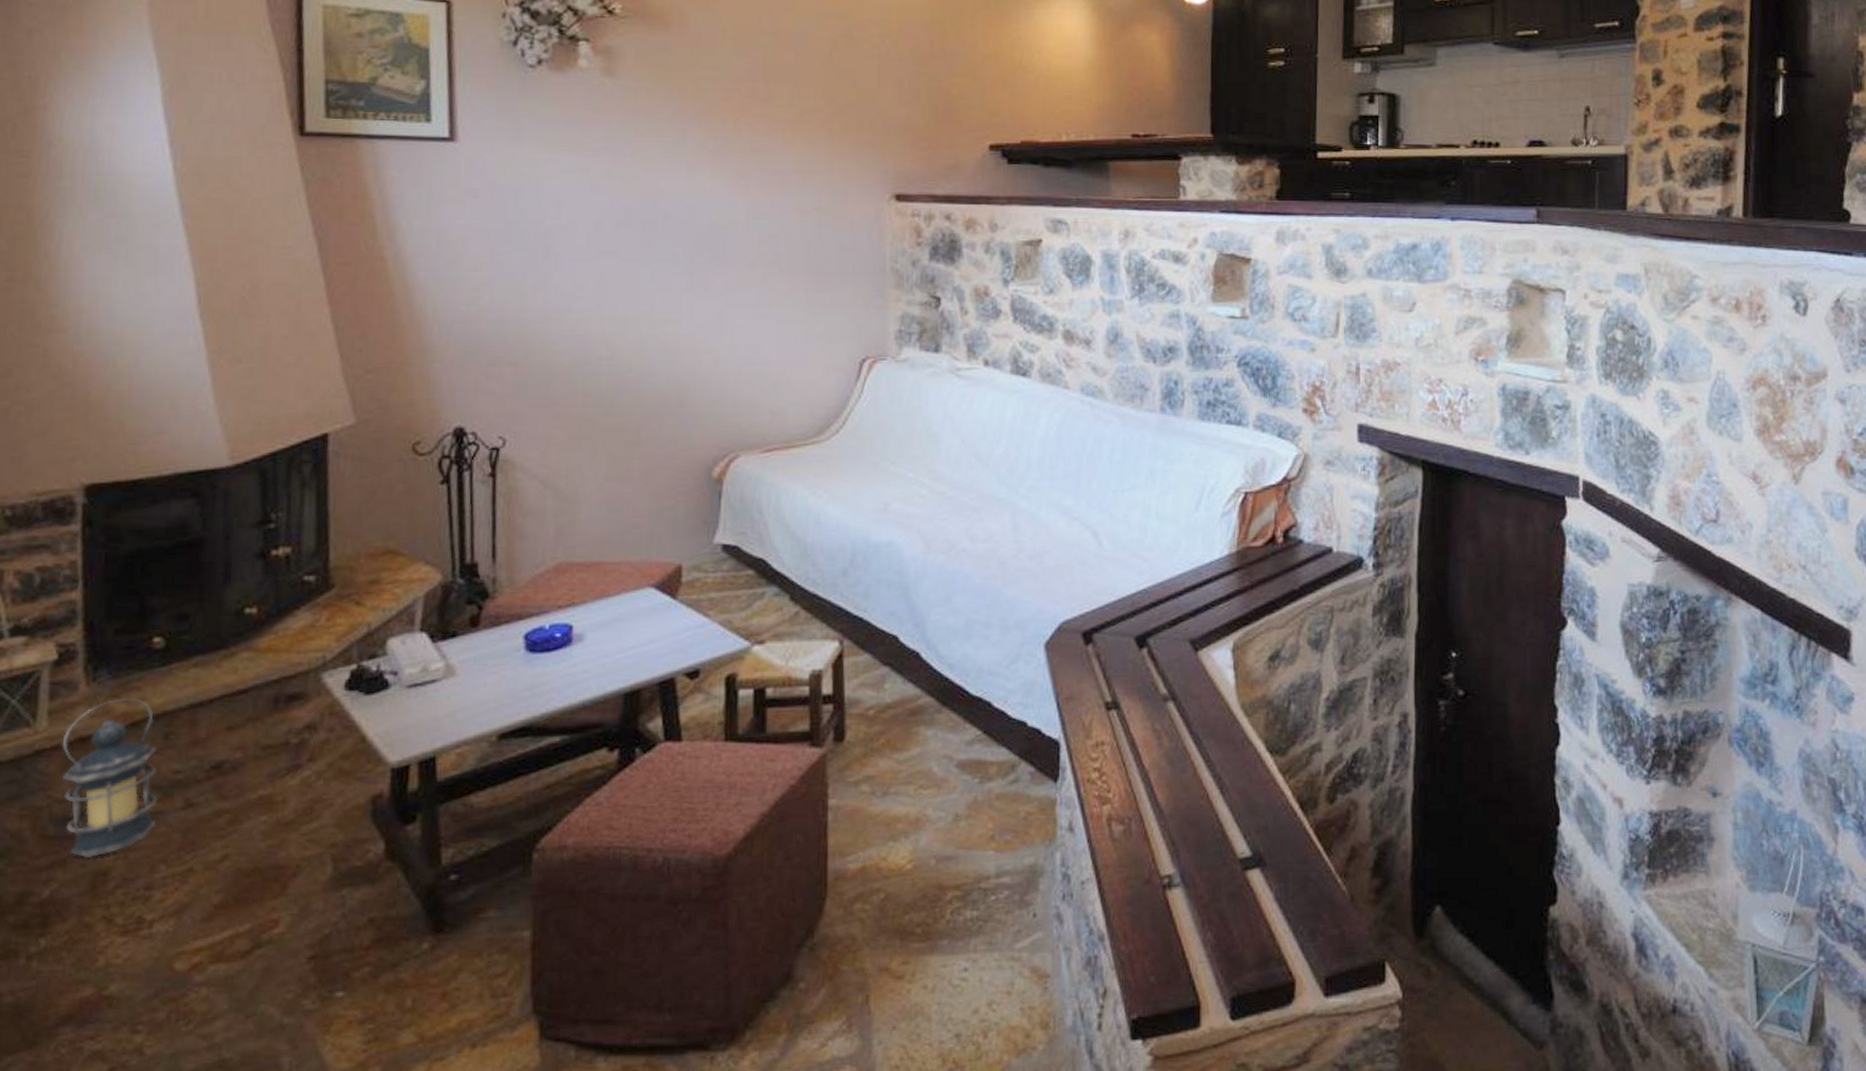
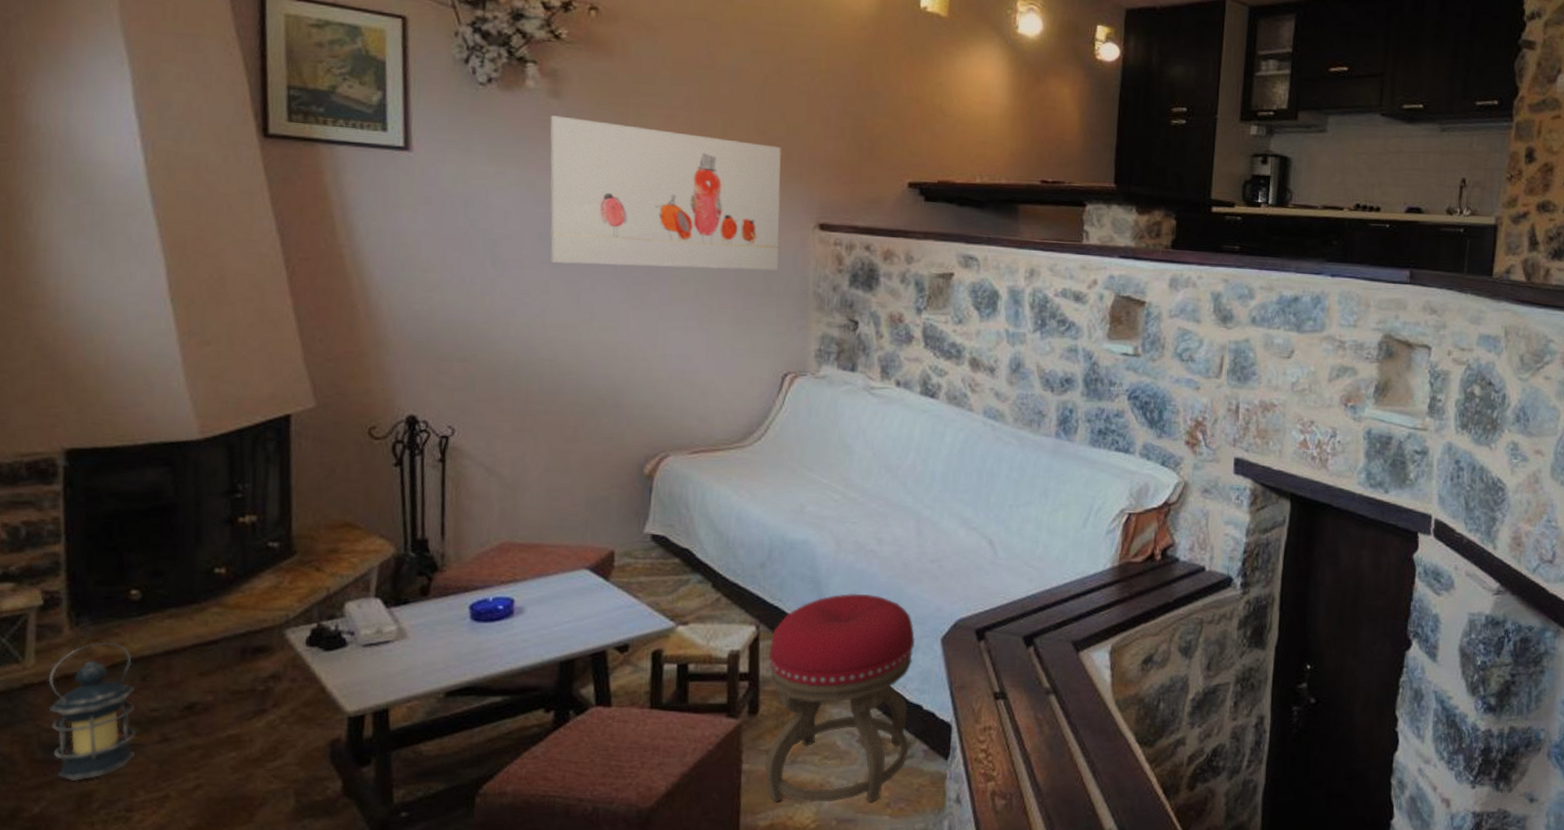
wall art: none [604,95,853,252] -> present [549,115,781,271]
stool: none [854,599,1016,842] -> present [765,594,916,803]

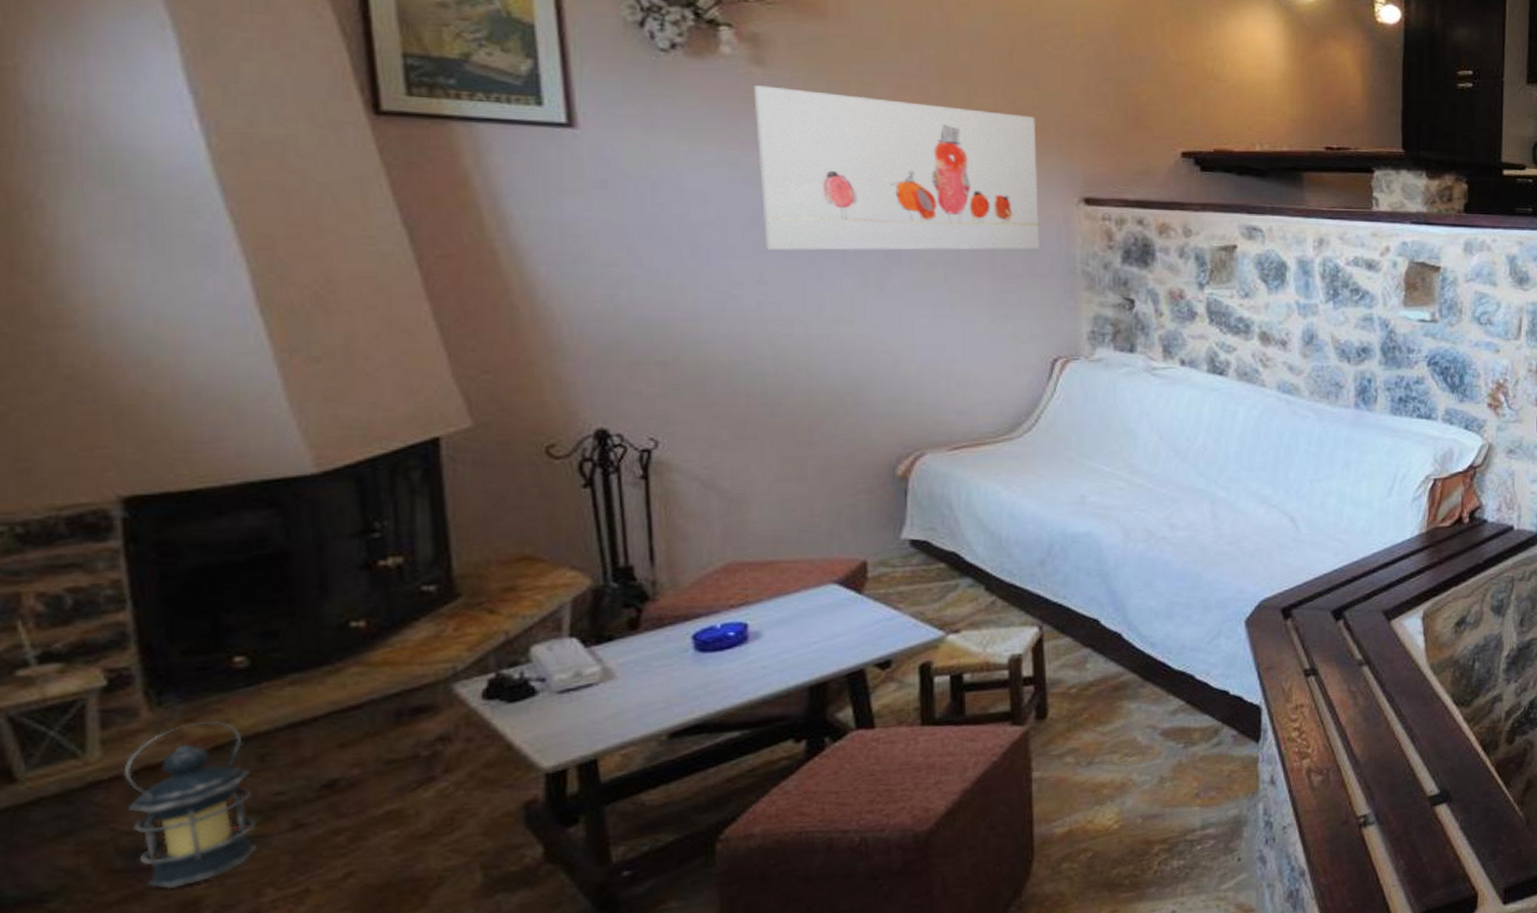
stool: present [765,594,916,803] -> none [1055,582,1218,808]

